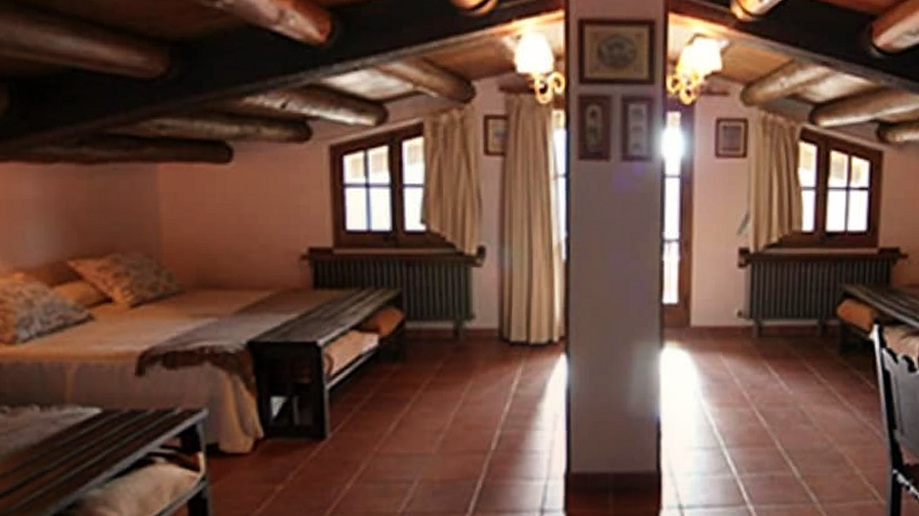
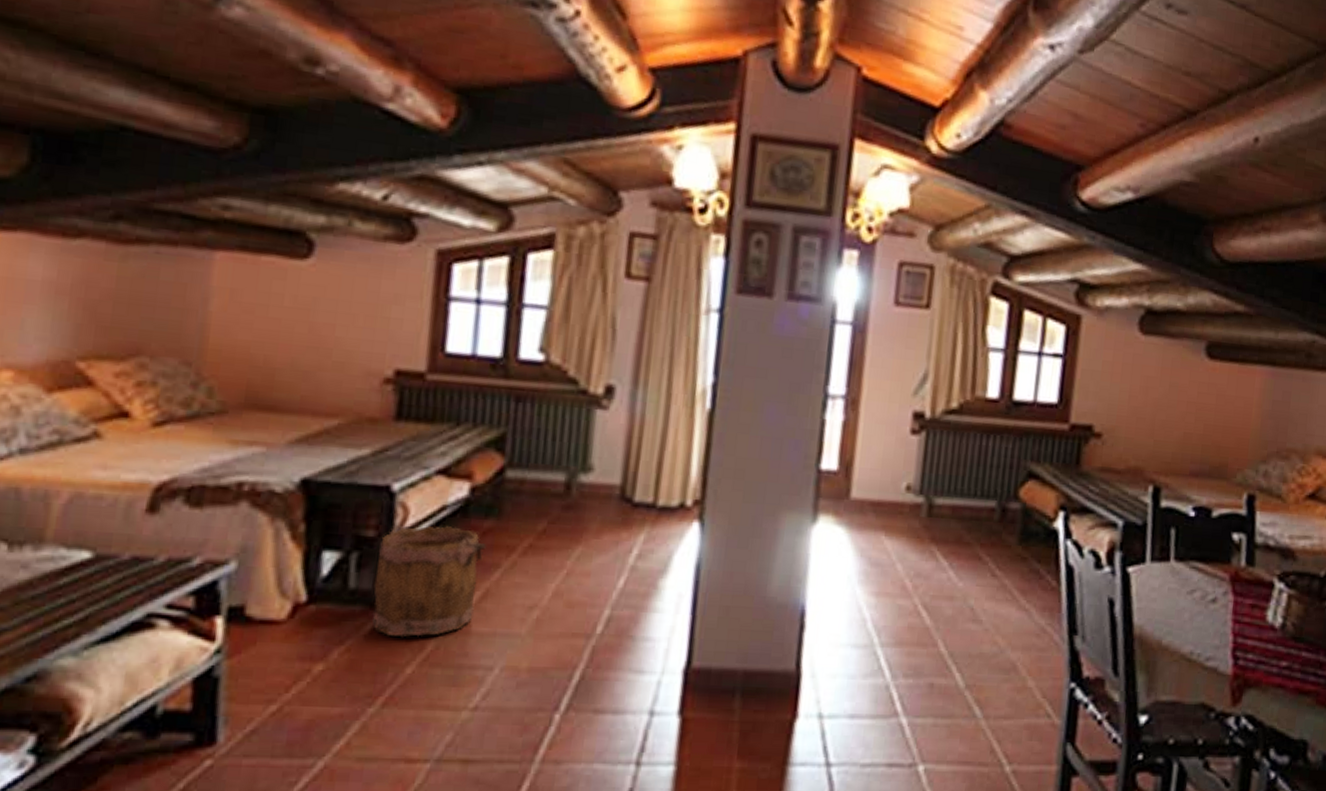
bucket: none [313,371,396,461] -> present [372,524,486,638]

